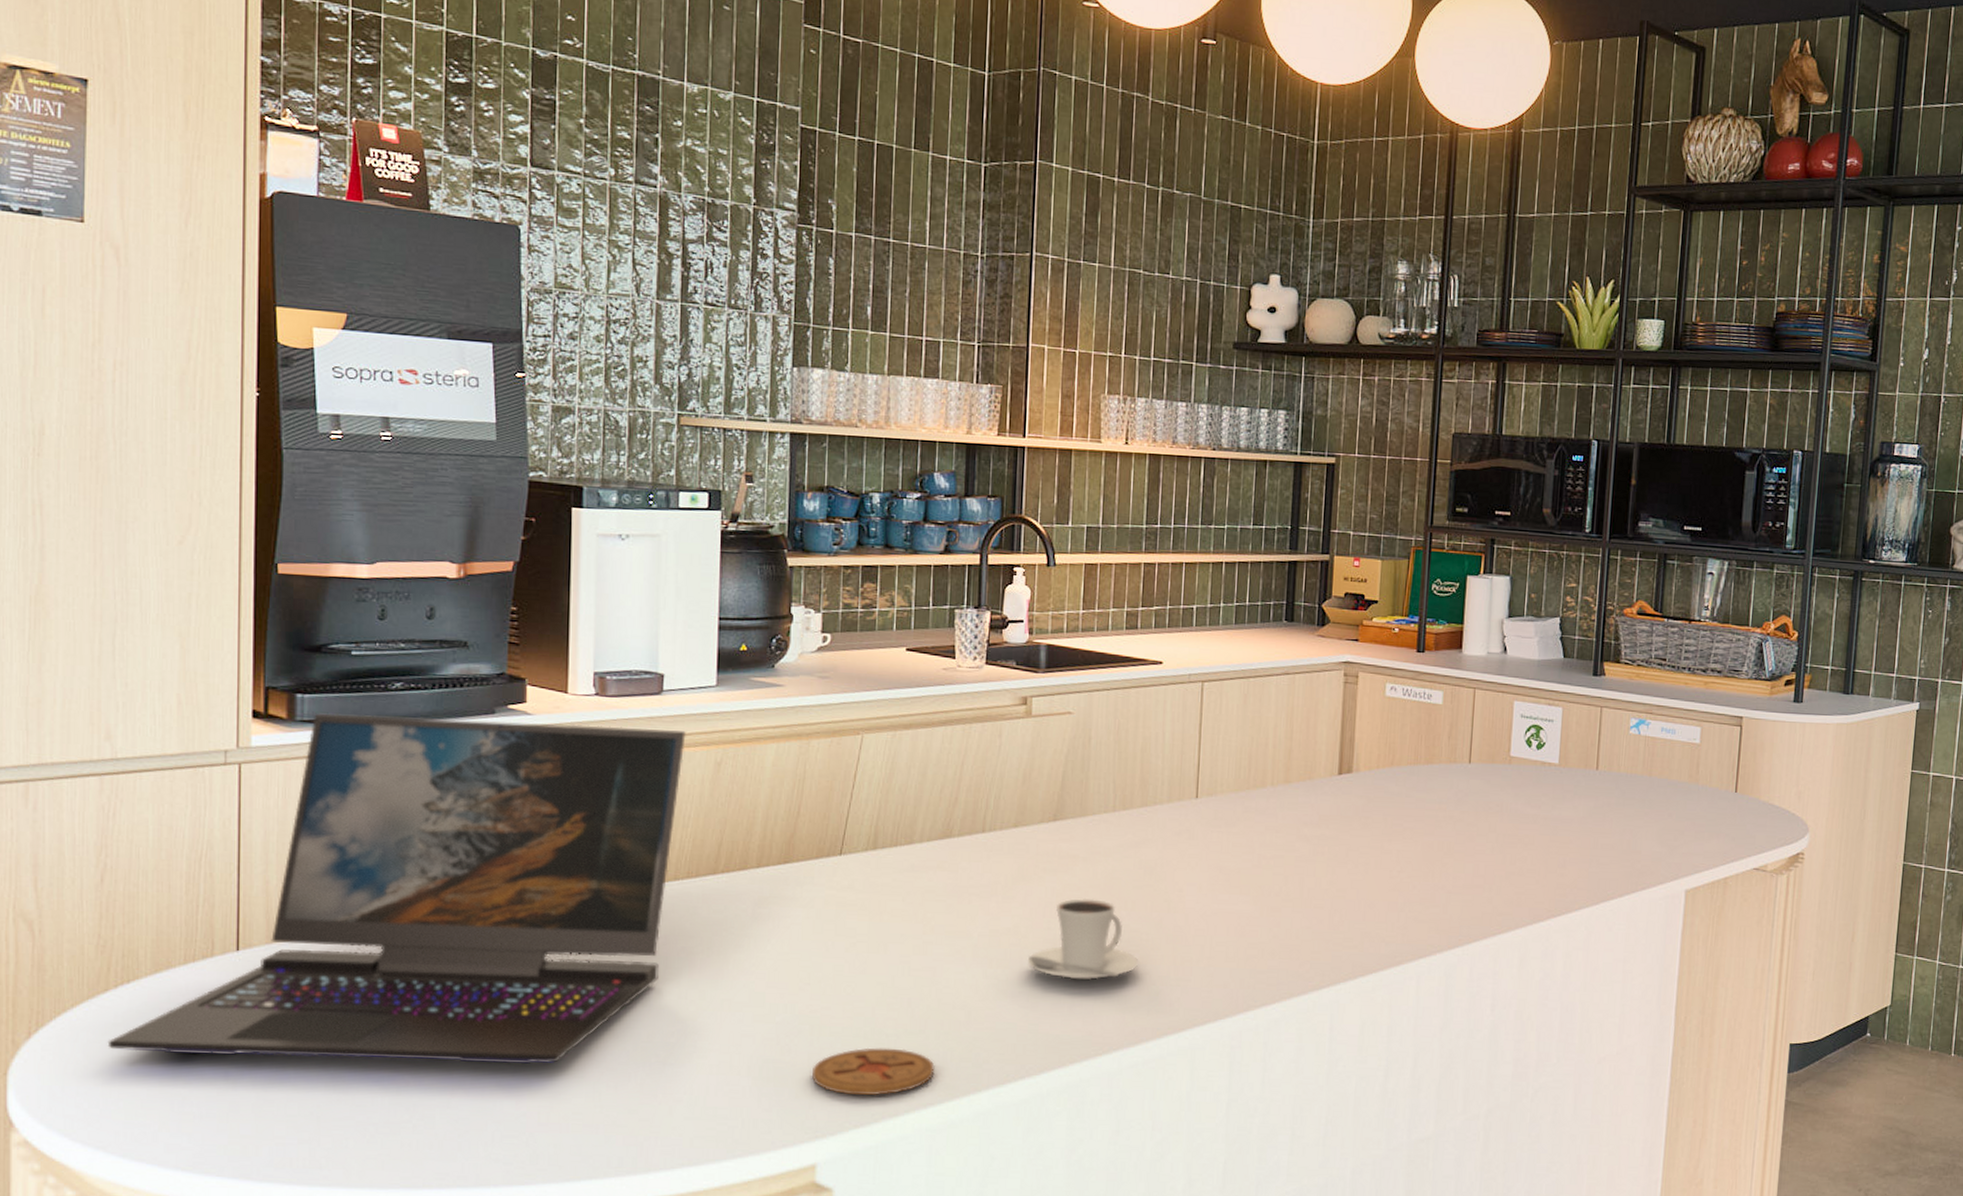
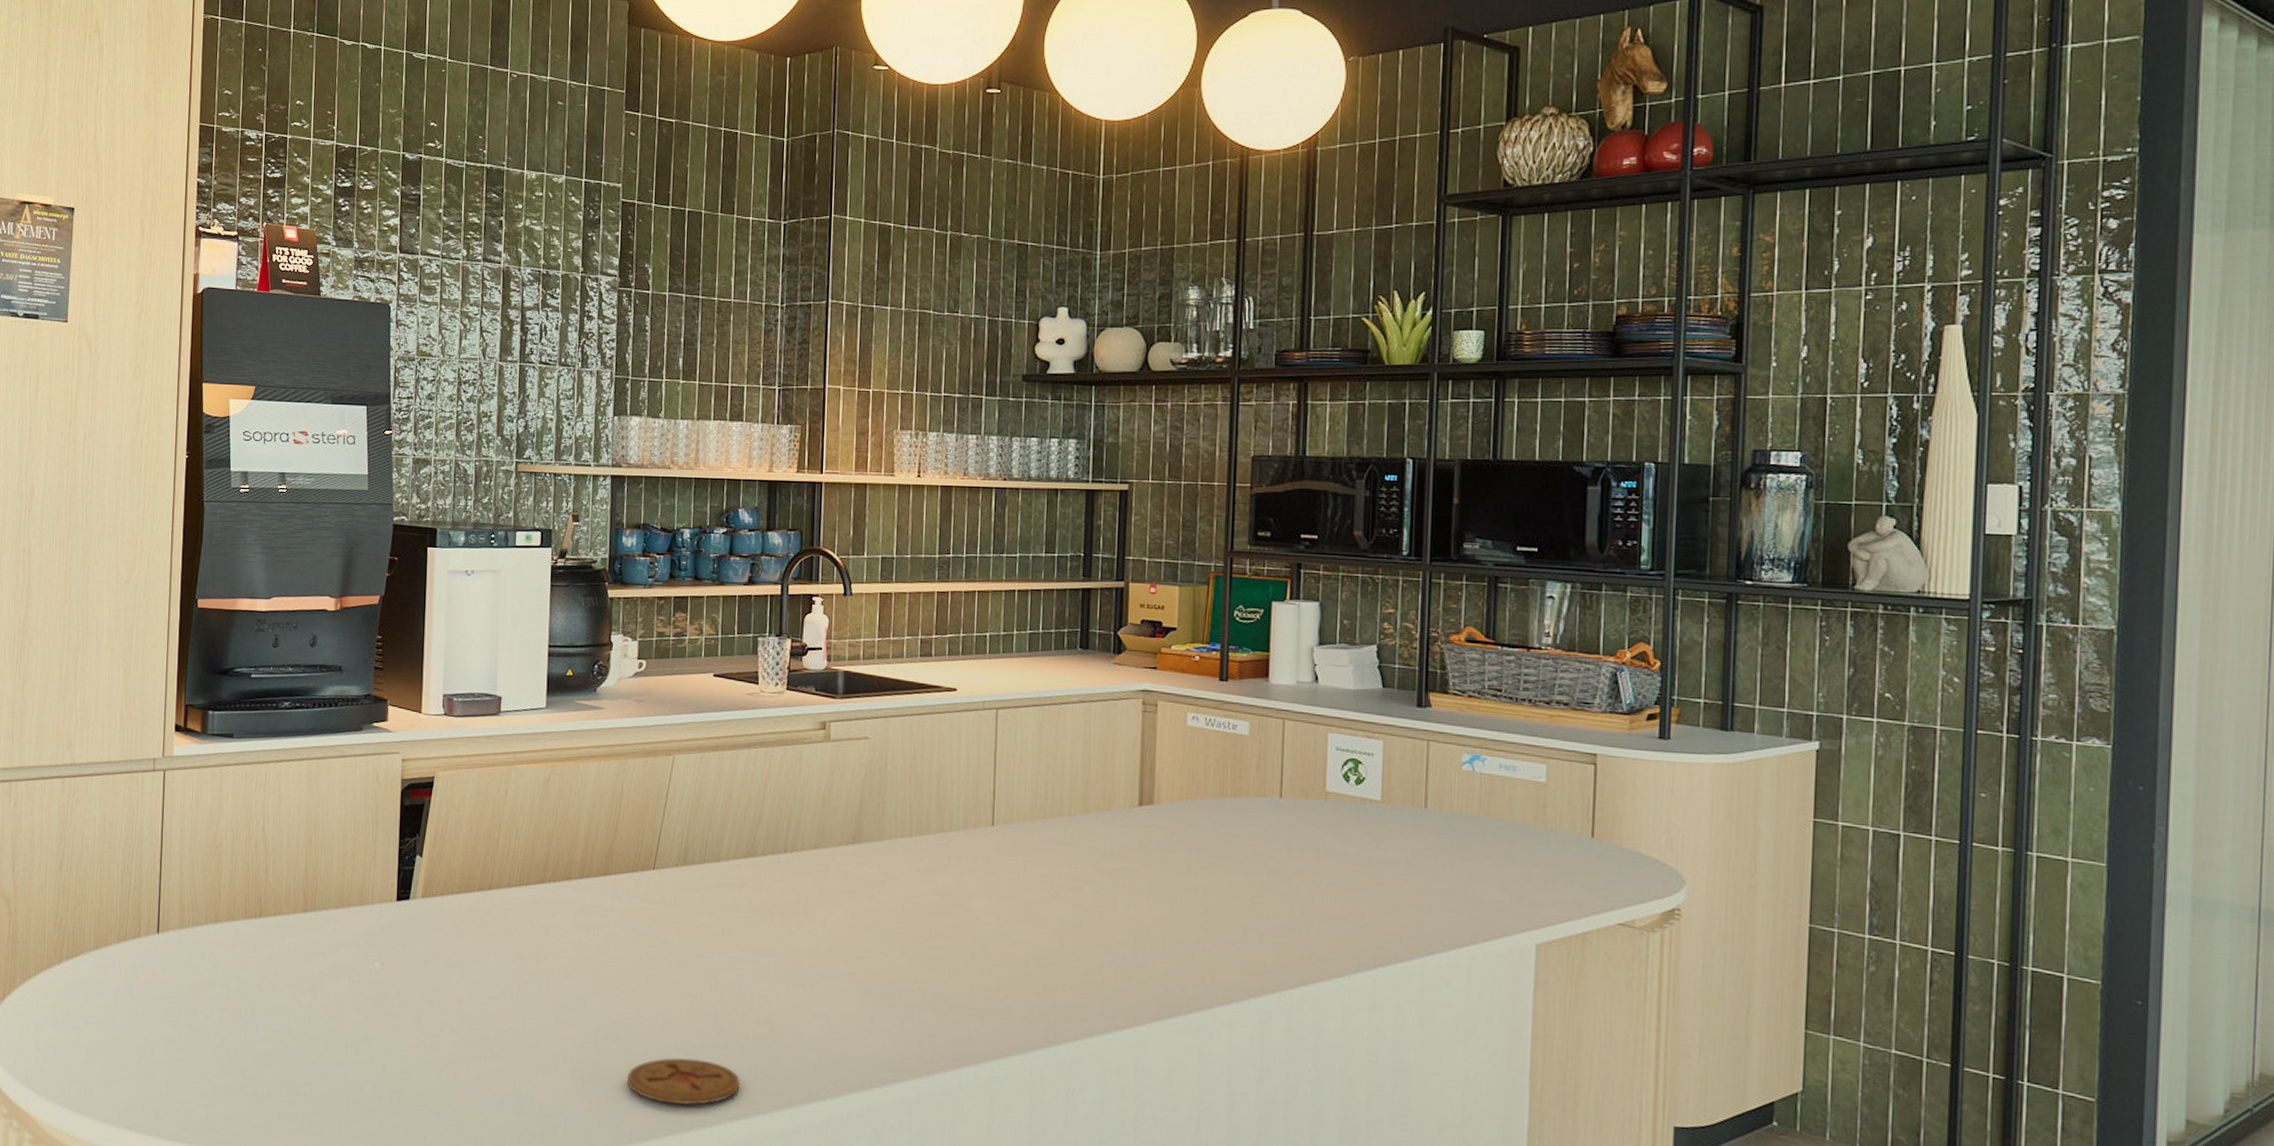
laptop: present [107,713,686,1064] -> none [59,727,520,1052]
cappuccino: present [1027,898,1139,981] -> none [827,921,937,1005]

